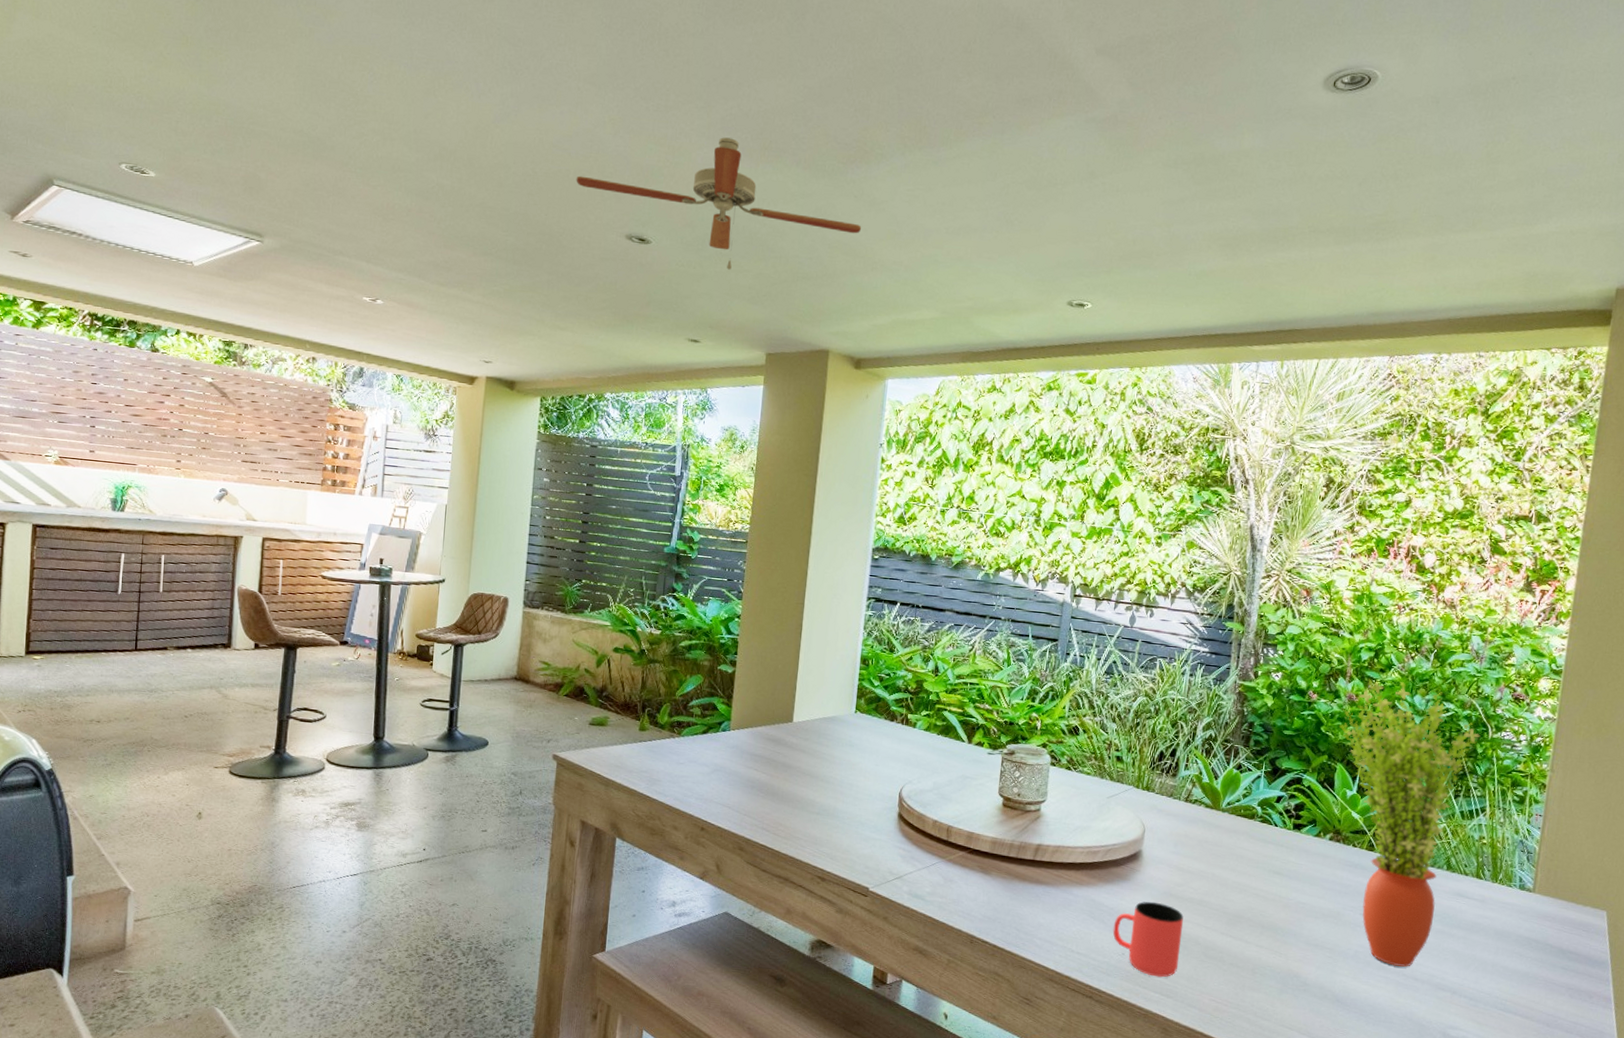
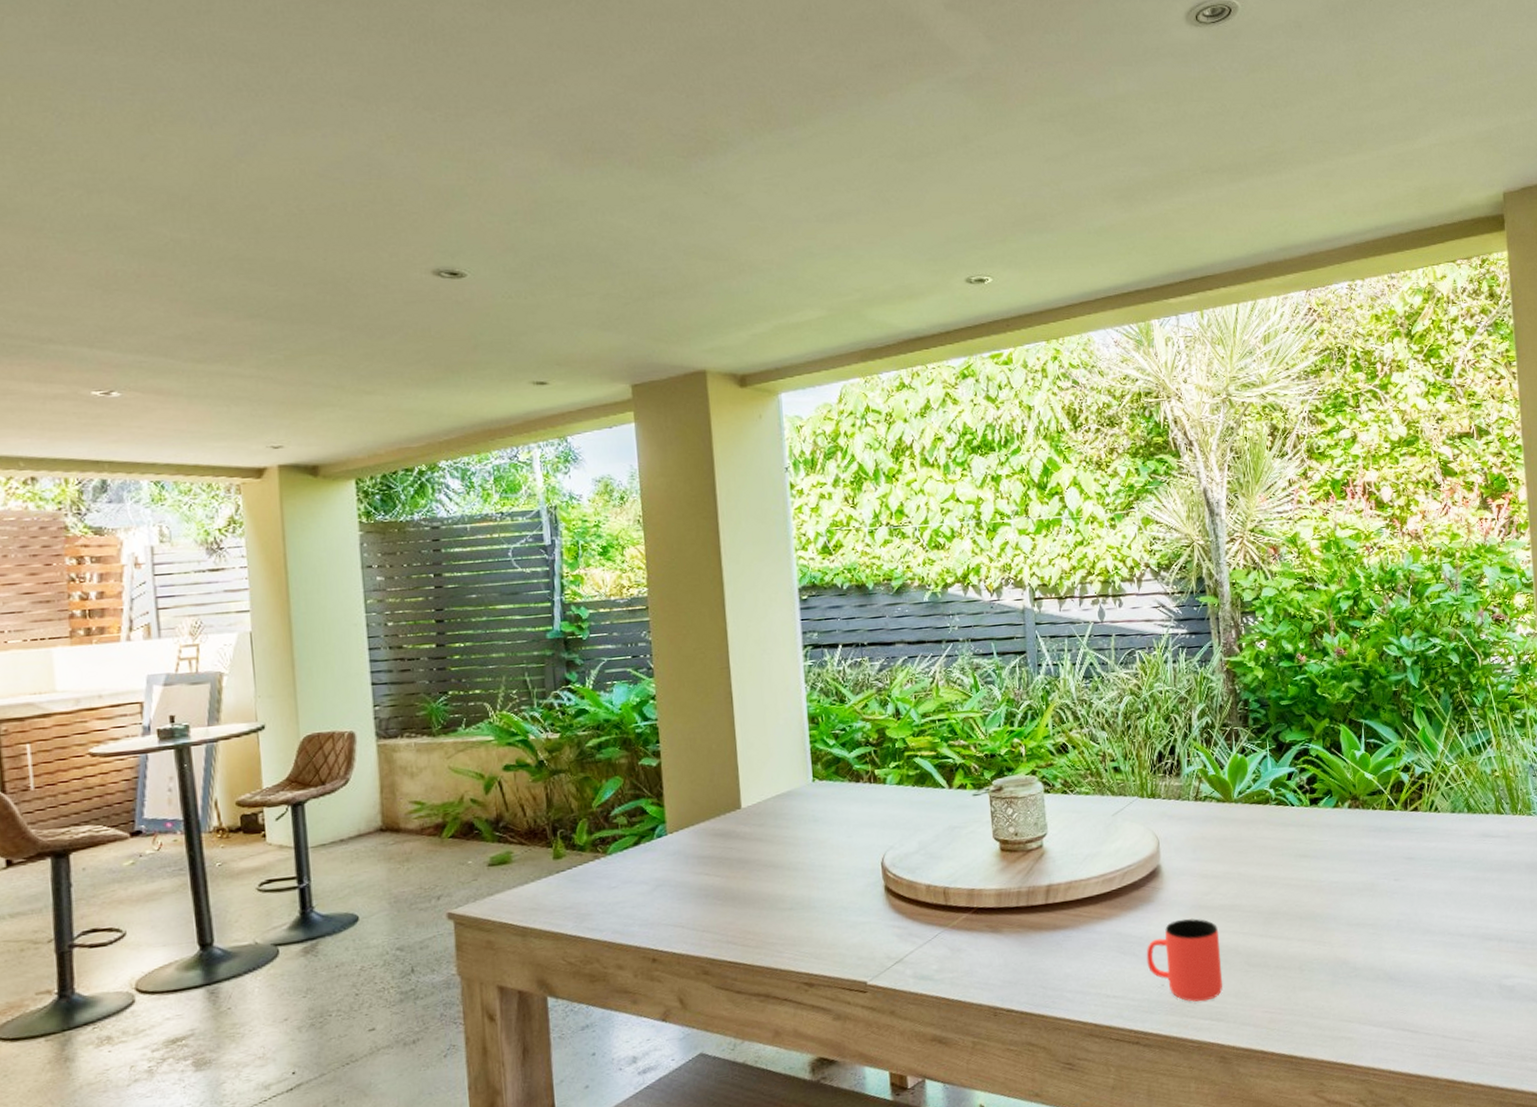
ceiling fan: present [576,137,862,270] -> none [356,143,719,295]
potted plant: present [1338,679,1480,967] -> none [1333,625,1471,927]

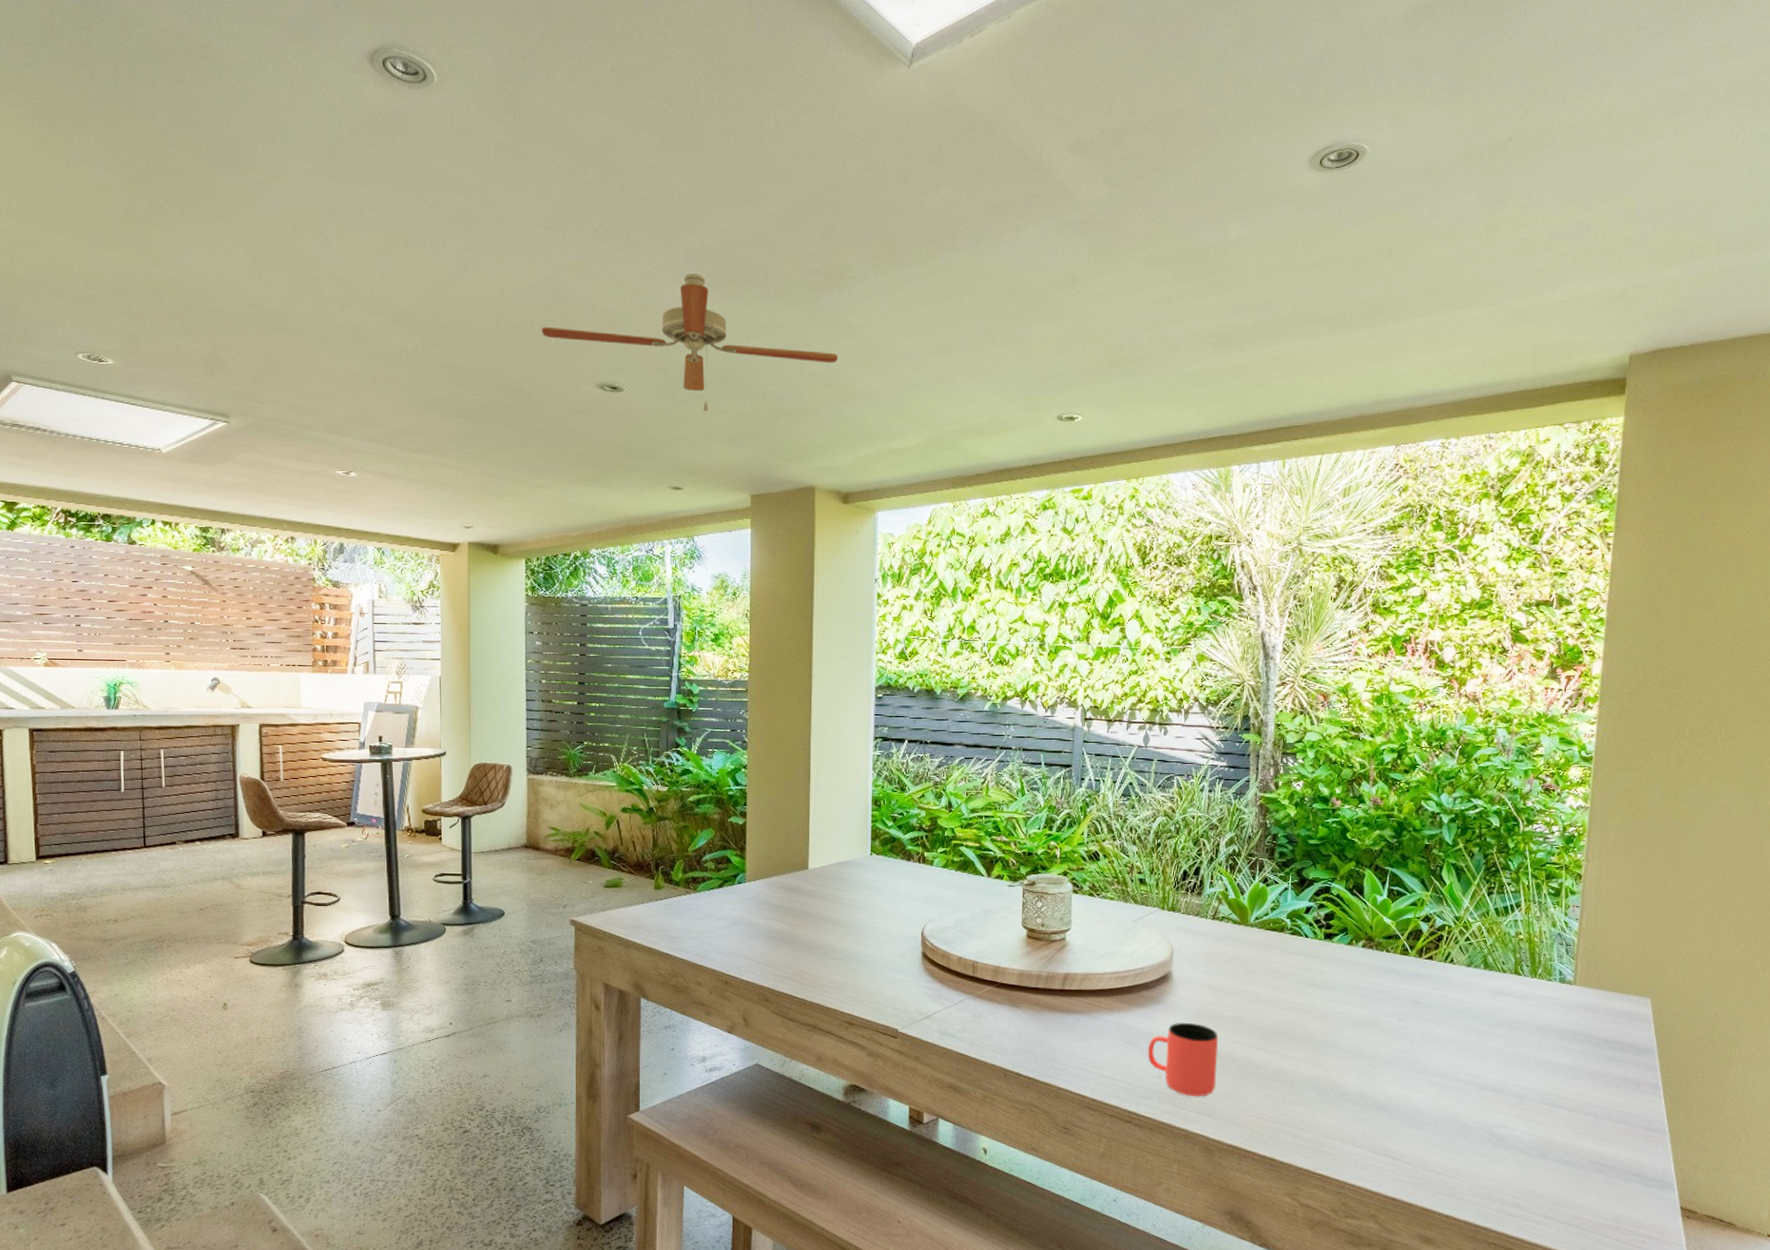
ceiling fan: none [356,143,719,295] -> present [541,274,839,412]

